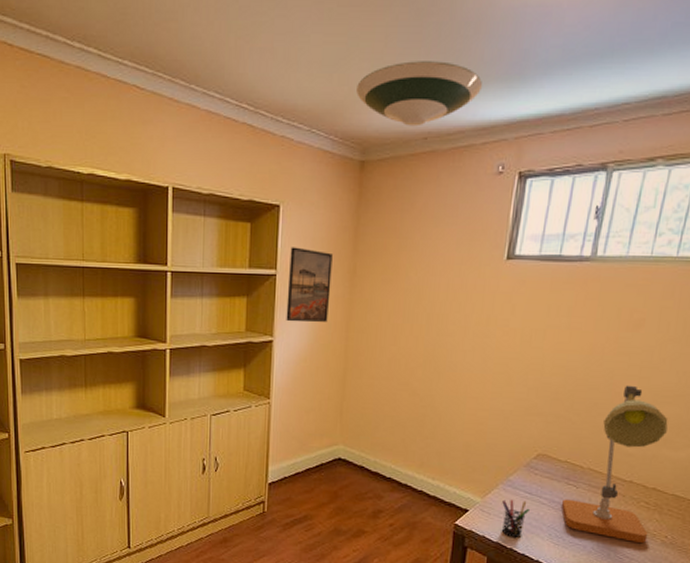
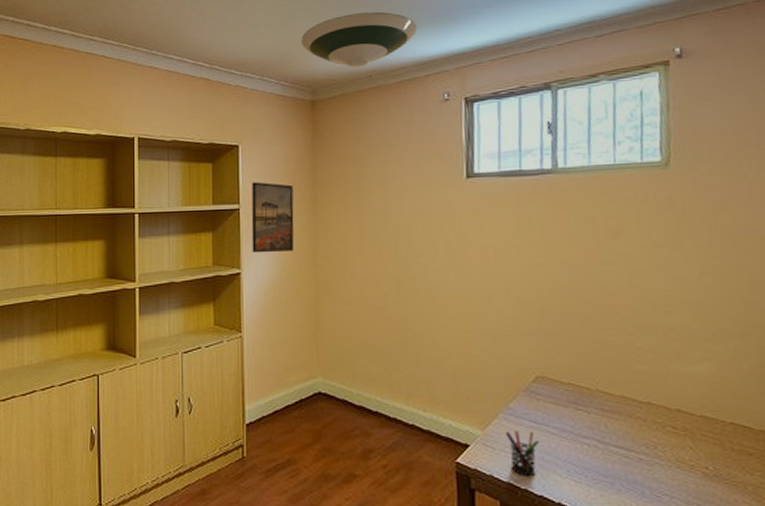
desk lamp: present [562,385,668,543] -> none [575,295,685,476]

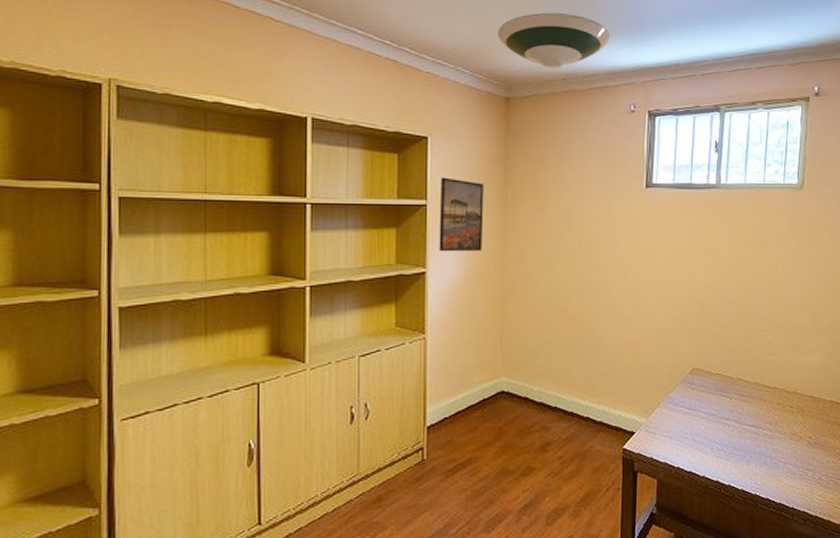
pen holder: present [506,431,539,477] -> none [665,417,691,456]

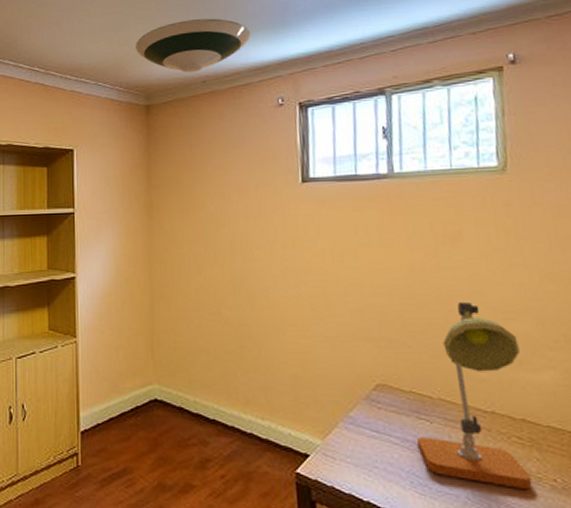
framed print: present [439,177,484,252] -> none [86,186,129,257]
desk lamp: none [719,297,797,446] -> present [417,301,533,489]

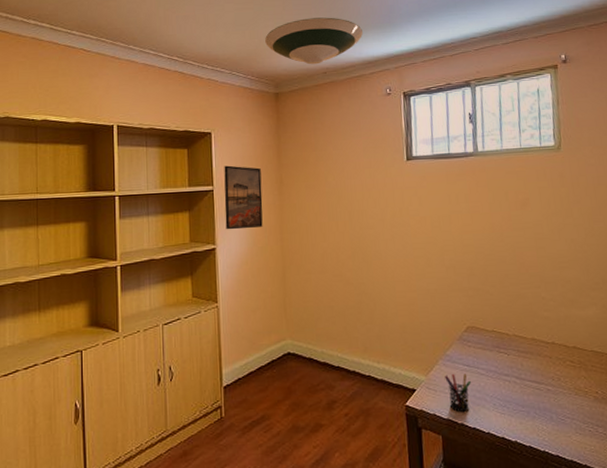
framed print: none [86,186,129,257] -> present [224,165,263,230]
pen holder: none [347,440,381,489] -> present [445,373,471,413]
desk lamp: present [417,301,533,489] -> none [498,255,581,402]

